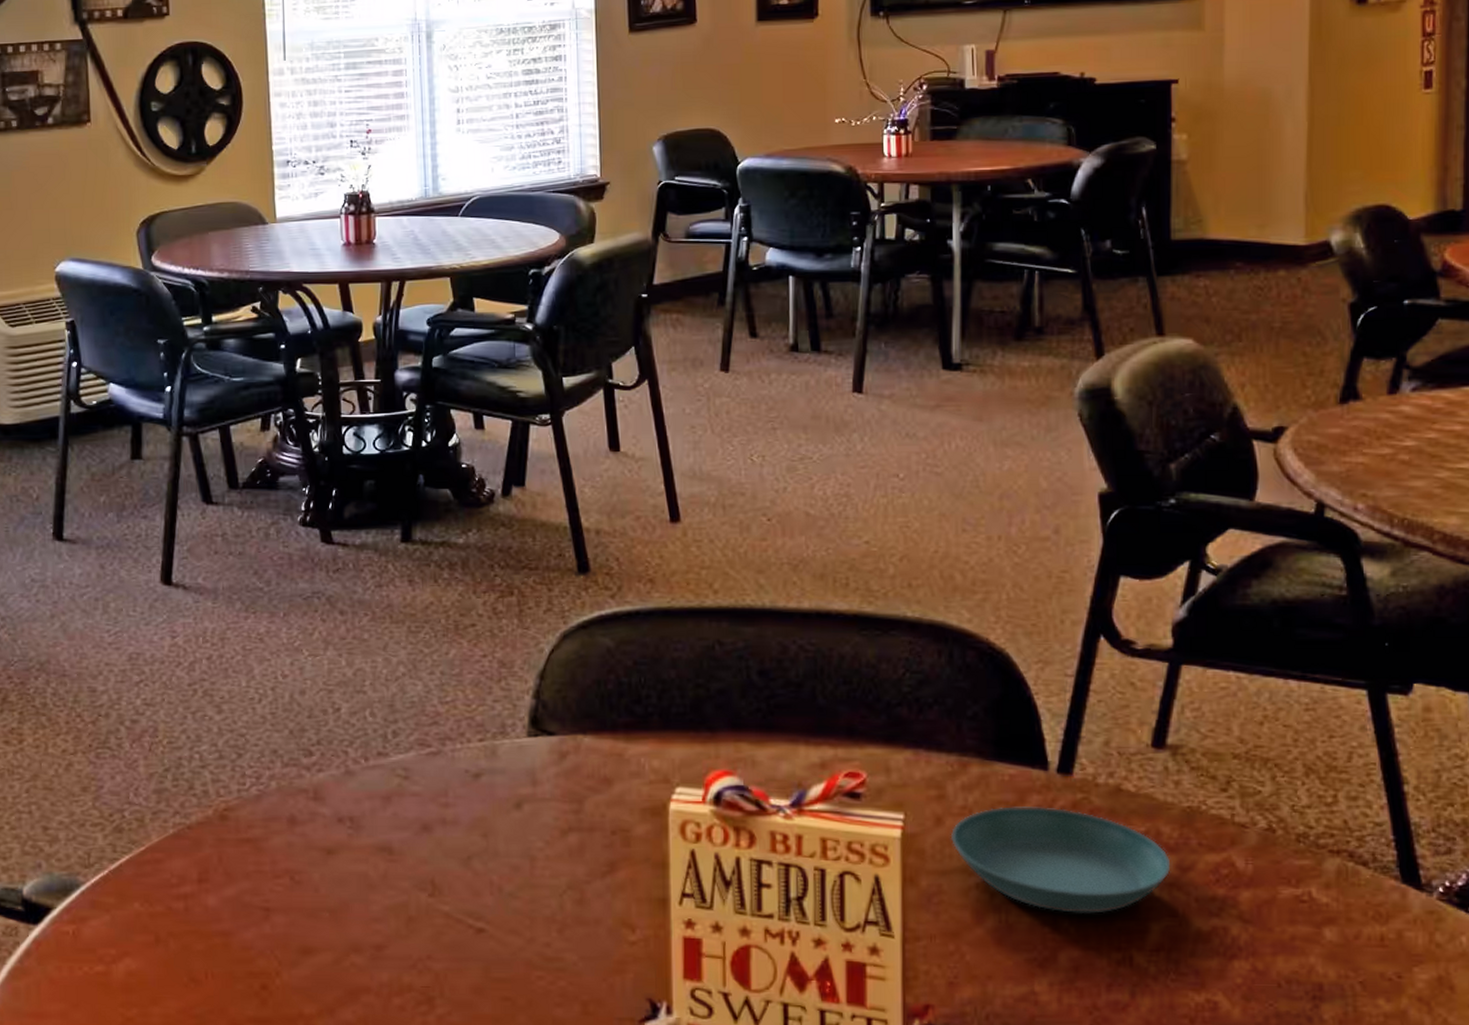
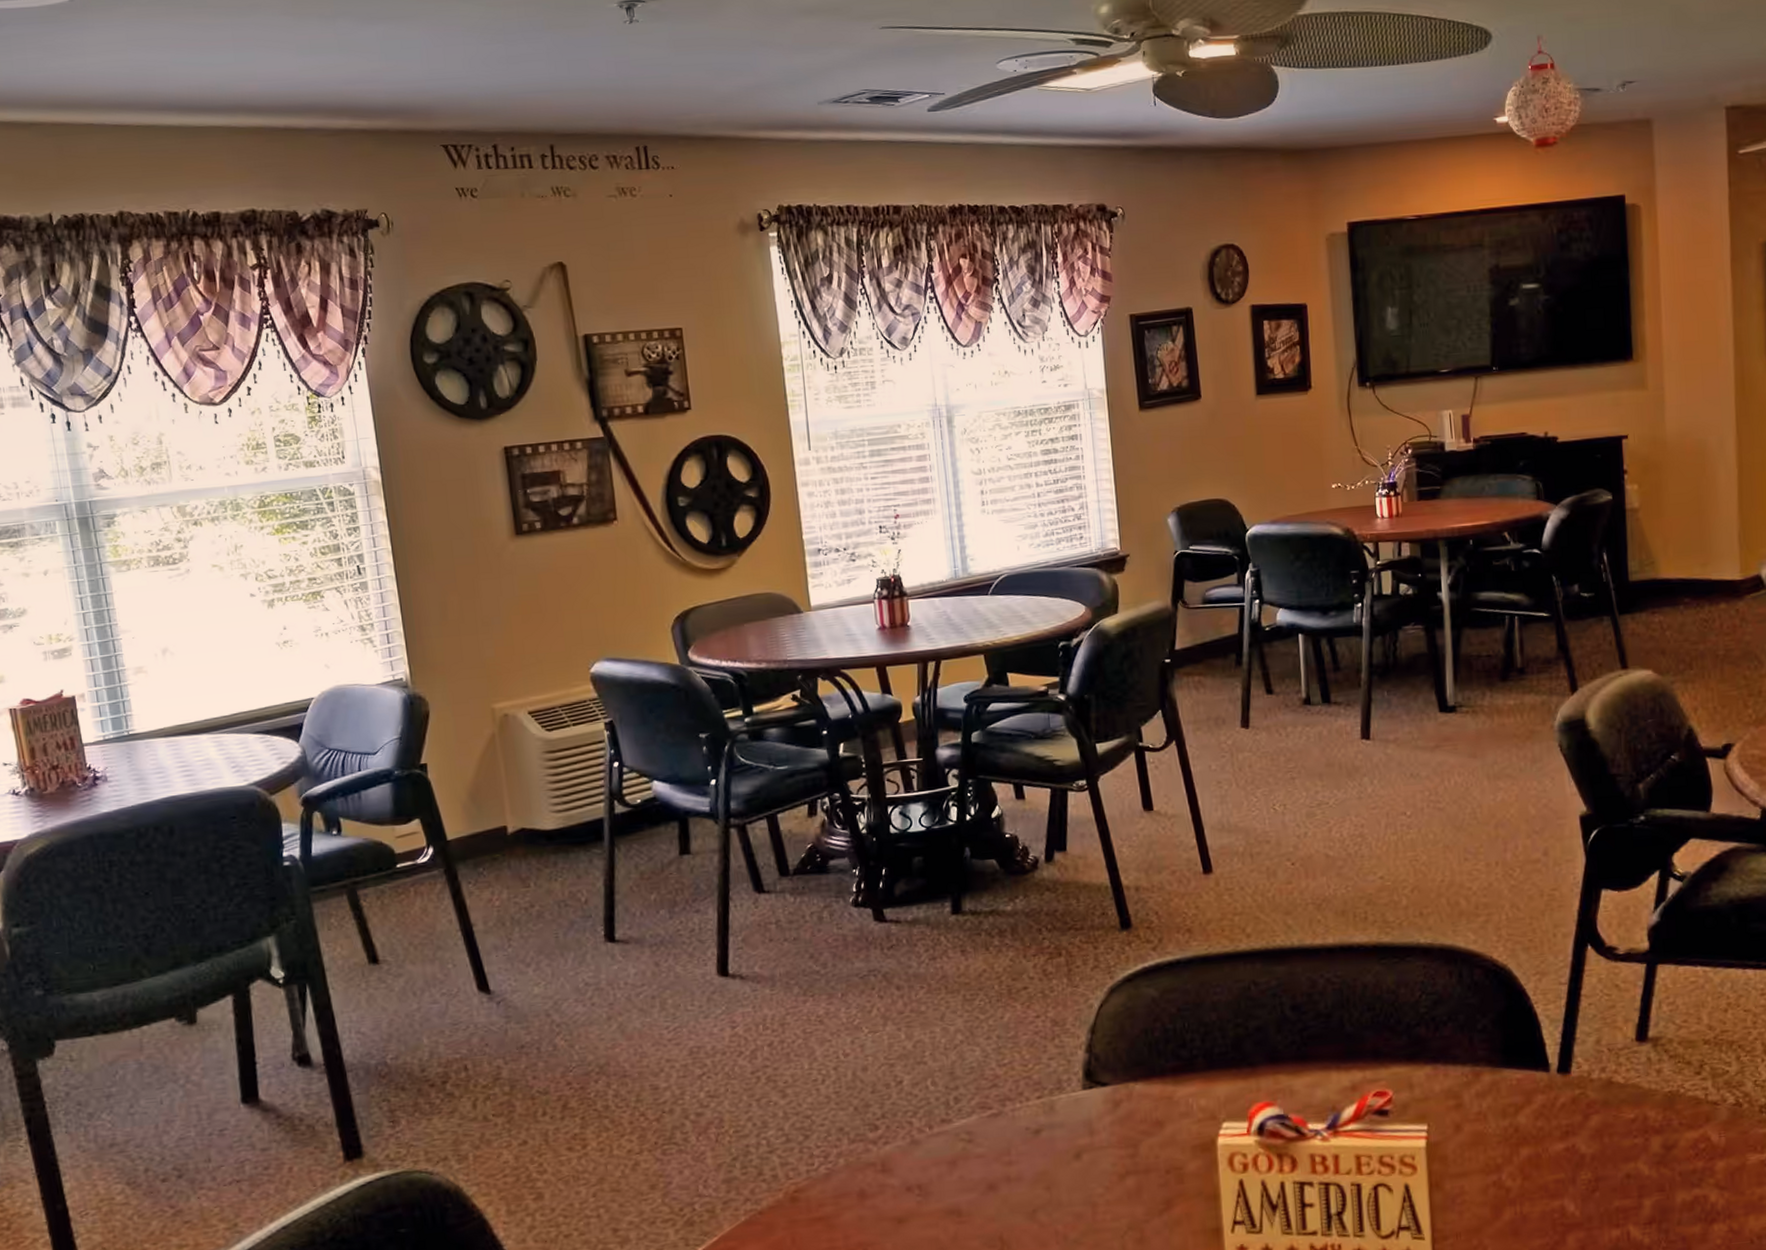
saucer: present [950,806,1171,914] -> none [1468,1104,1658,1199]

